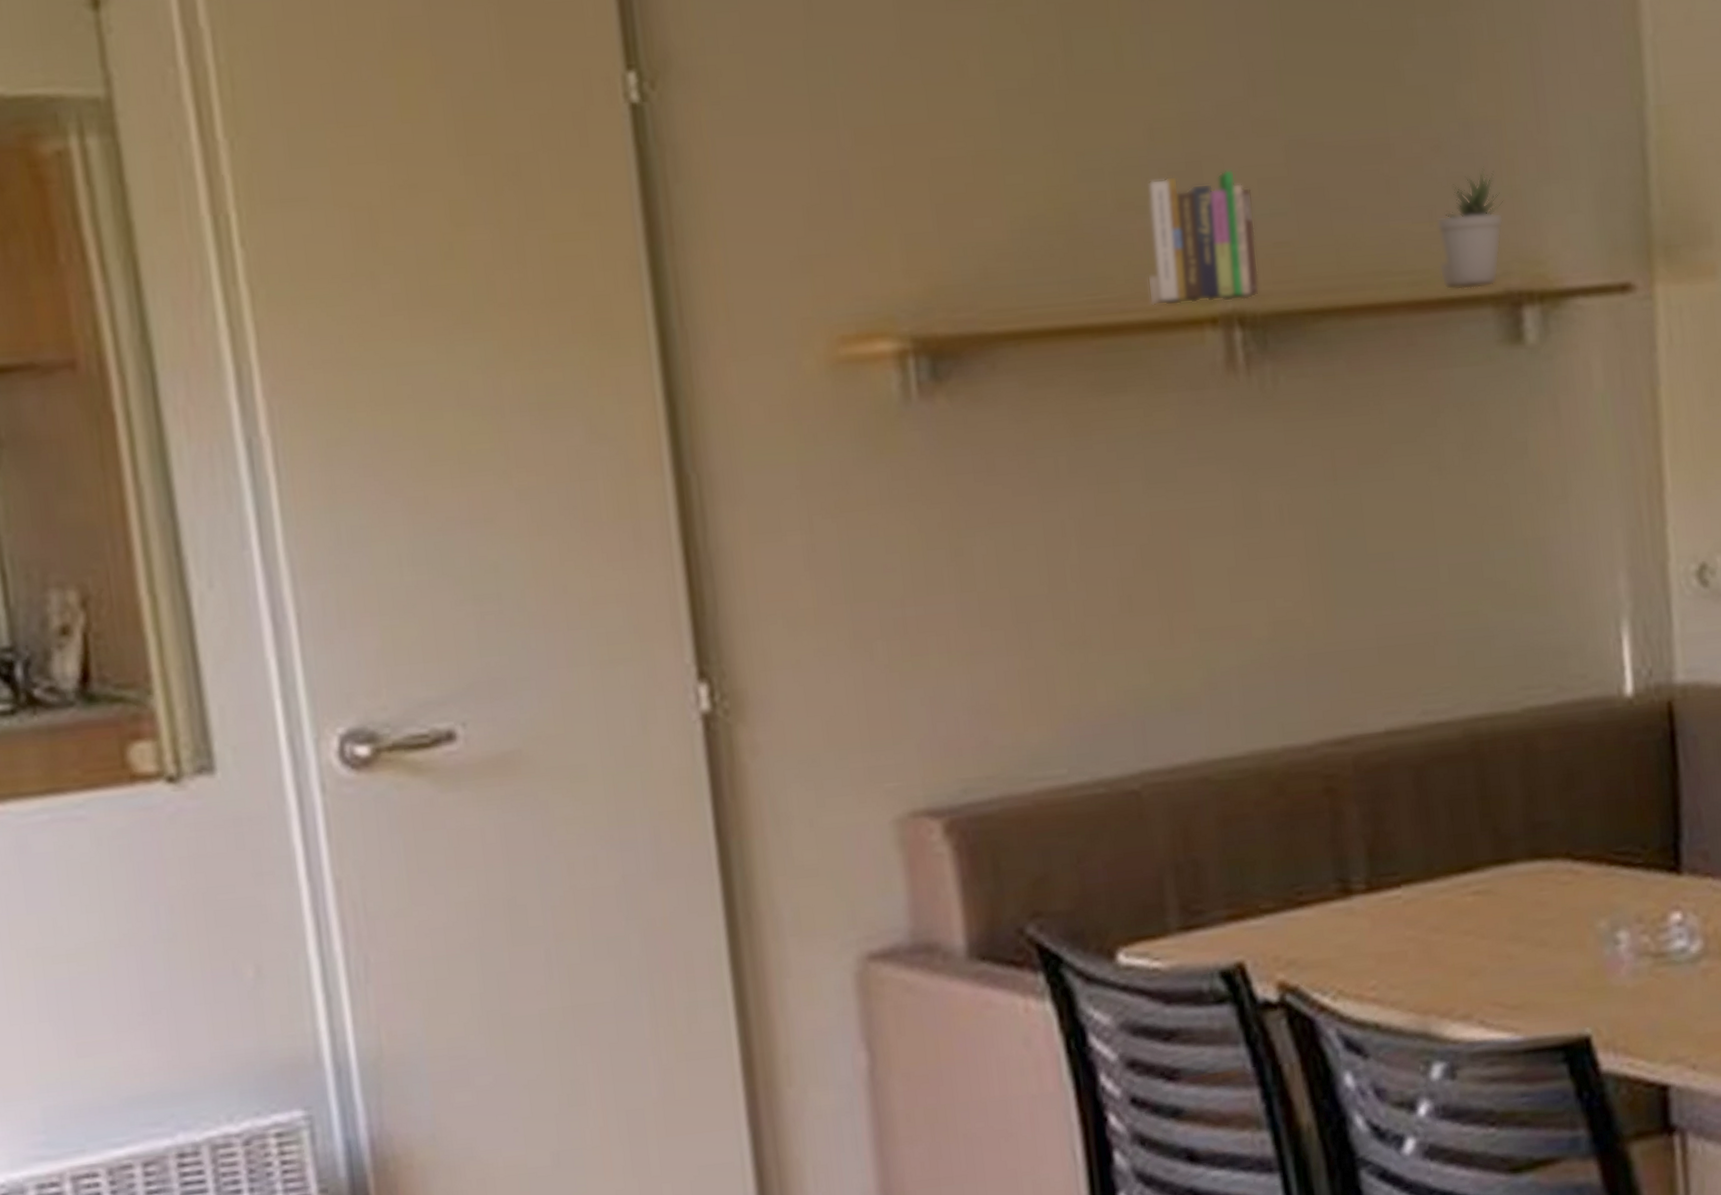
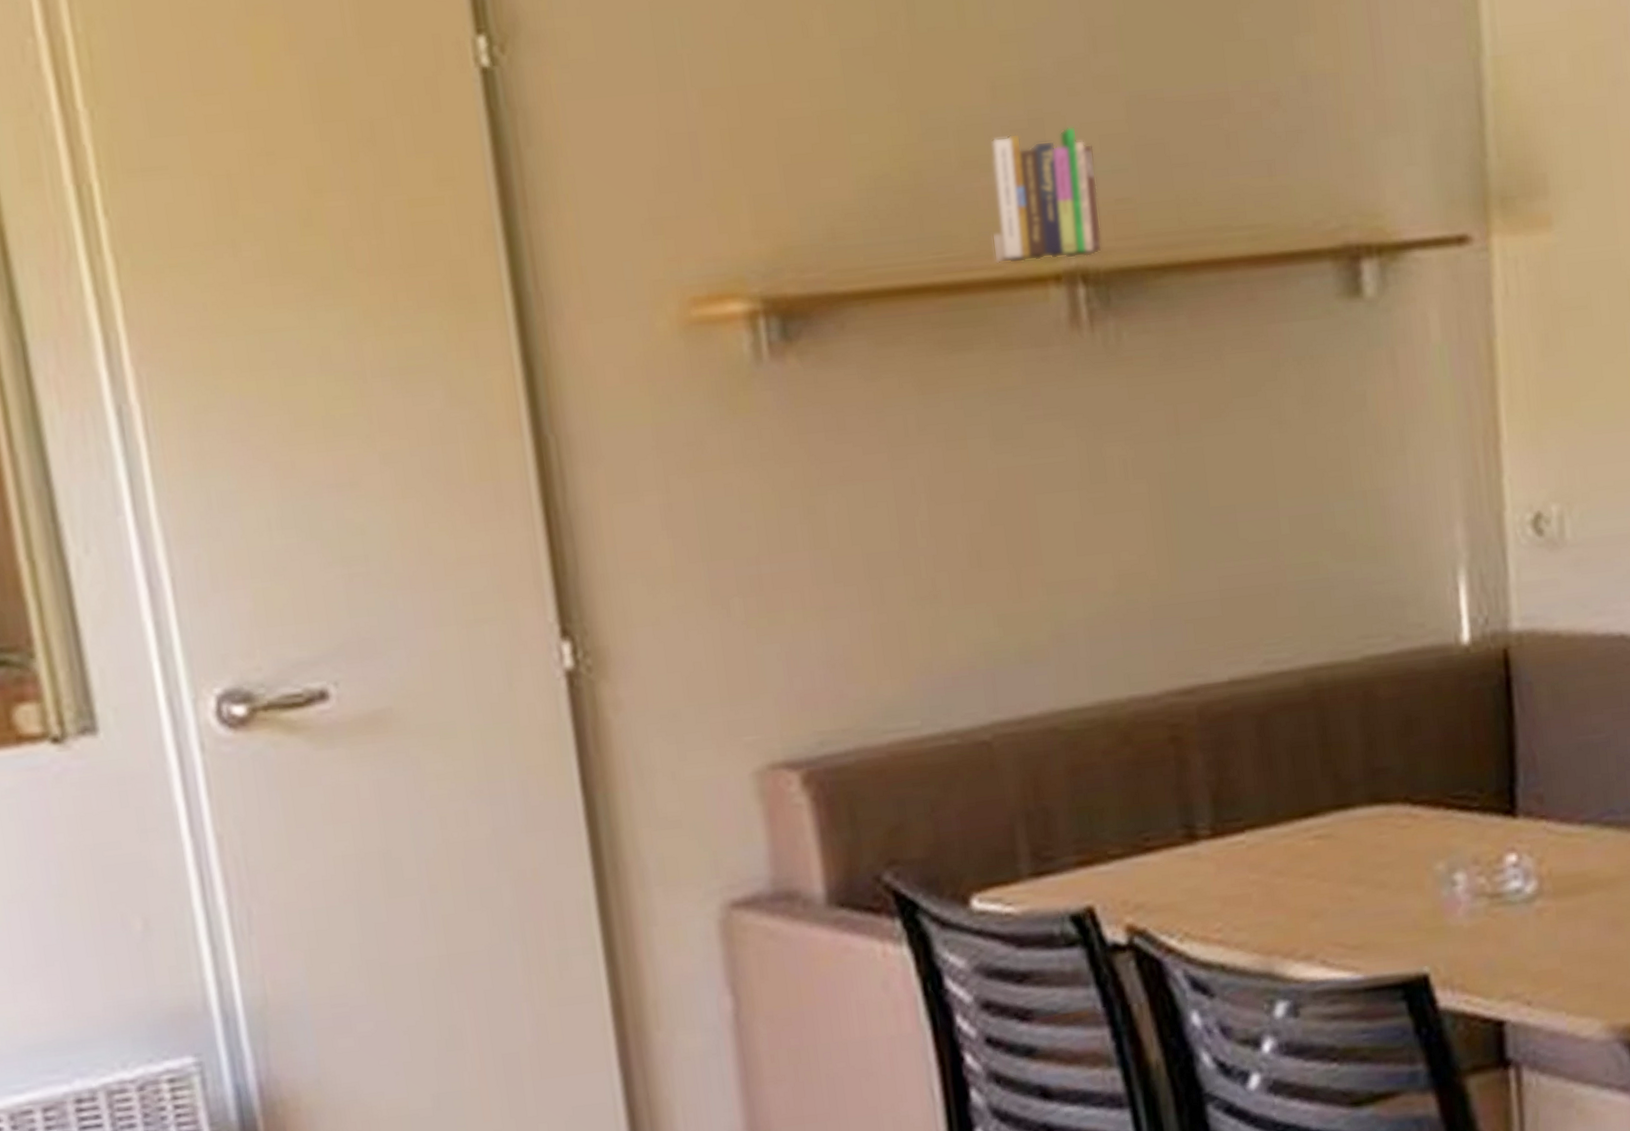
potted plant: present [1436,166,1504,290] -> none [1276,120,1342,244]

